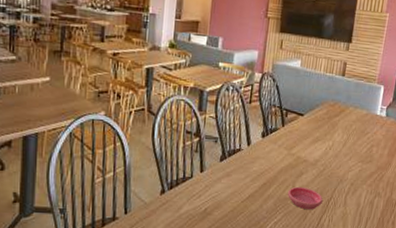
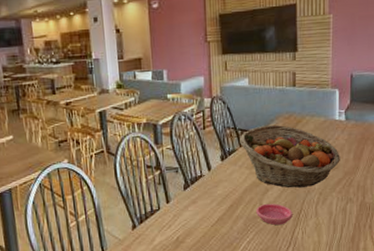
fruit basket: none [283,109,376,176] -> present [239,124,340,188]

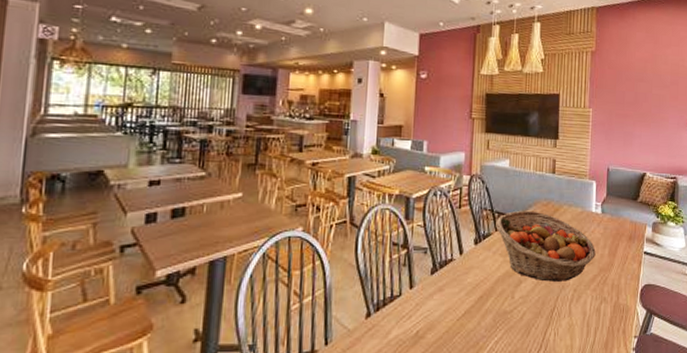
saucer: present [256,203,293,226] -> none [507,297,546,324]

